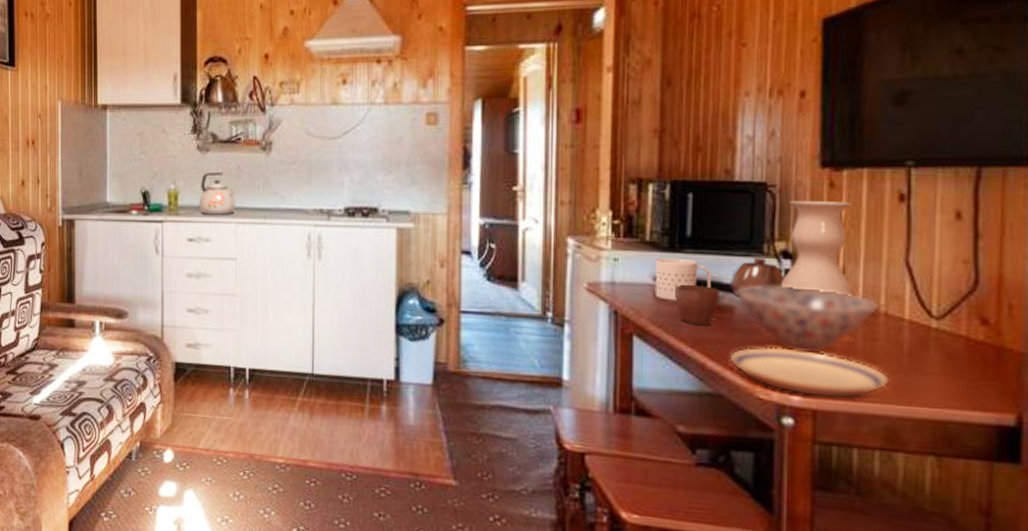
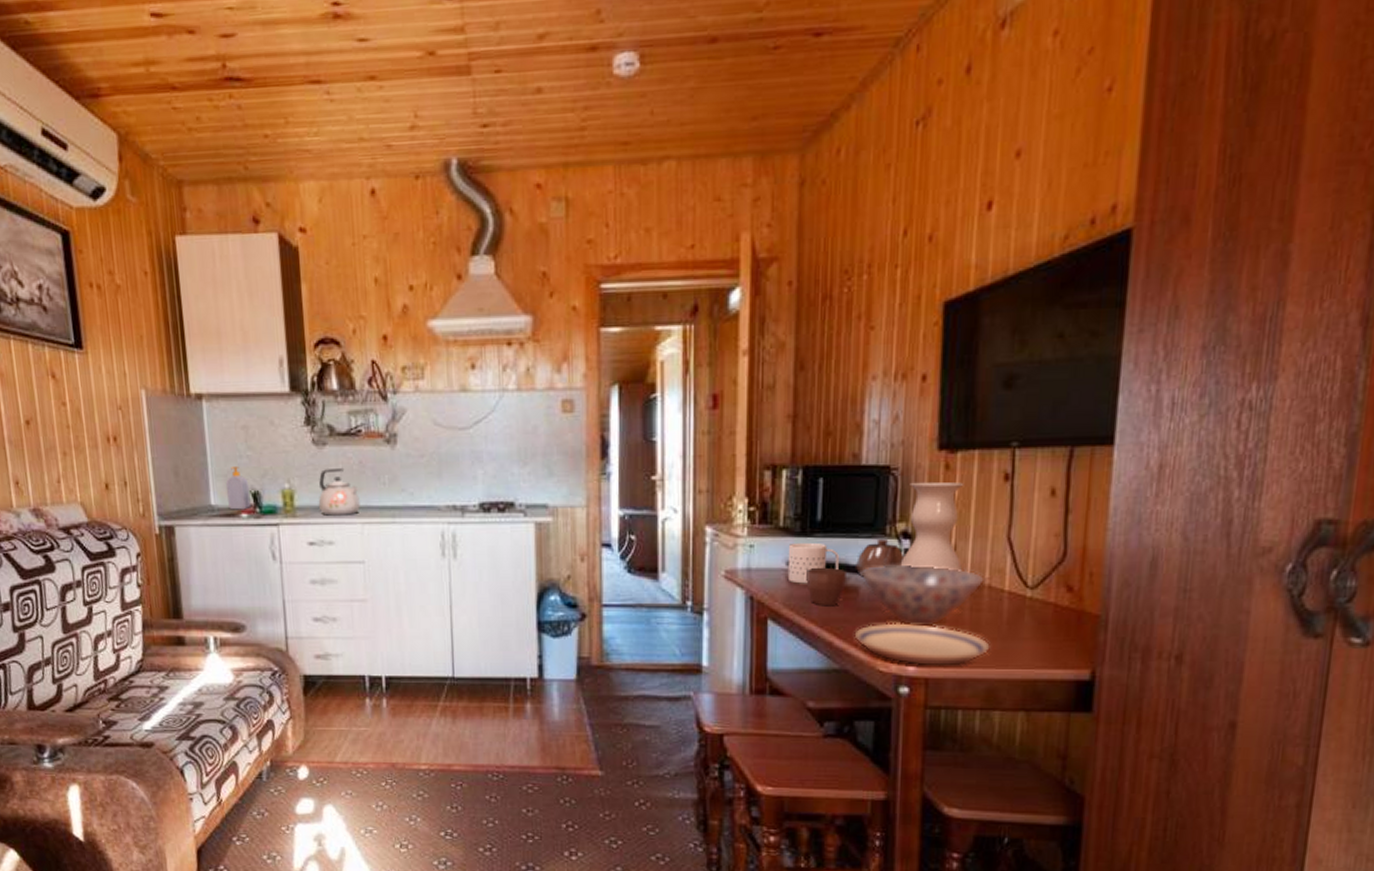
soap bottle: none [120,168,141,207] -> present [225,465,251,510]

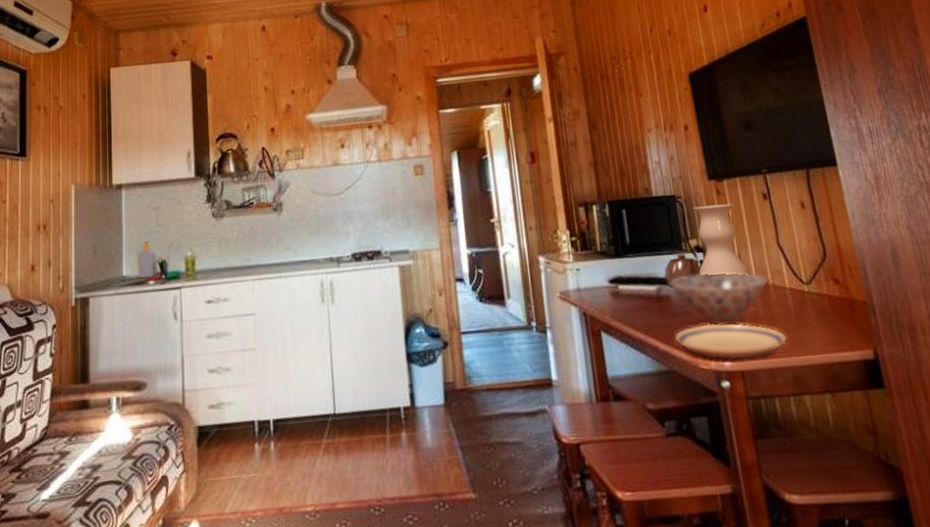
kettle: present [318,467,360,516] -> none [216,234,252,276]
mug: present [787,542,839,584] -> none [607,262,651,299]
cup: present [806,568,848,607] -> none [625,282,660,316]

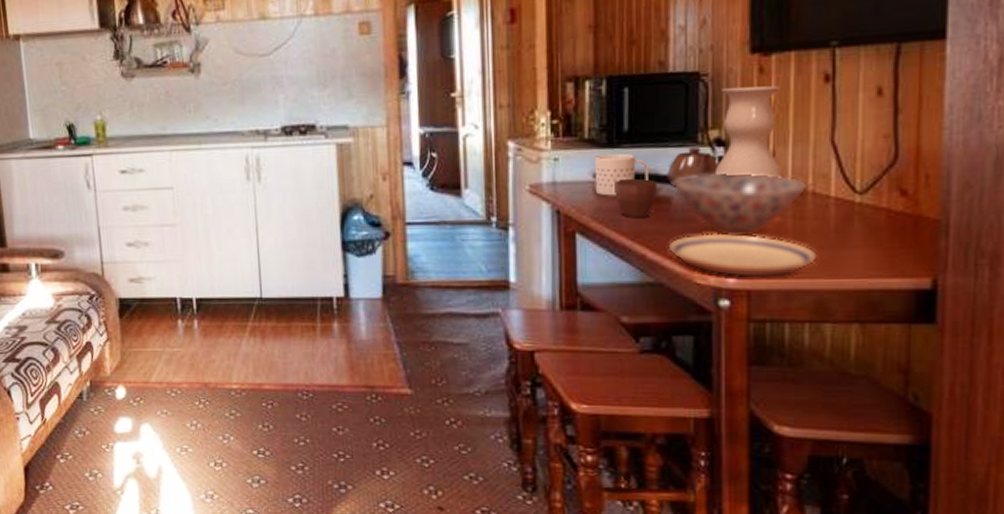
soap bottle: present [137,240,158,279] -> none [42,100,67,143]
mug: none [607,262,651,299] -> present [594,153,648,196]
cup: none [625,282,660,316] -> present [615,179,659,219]

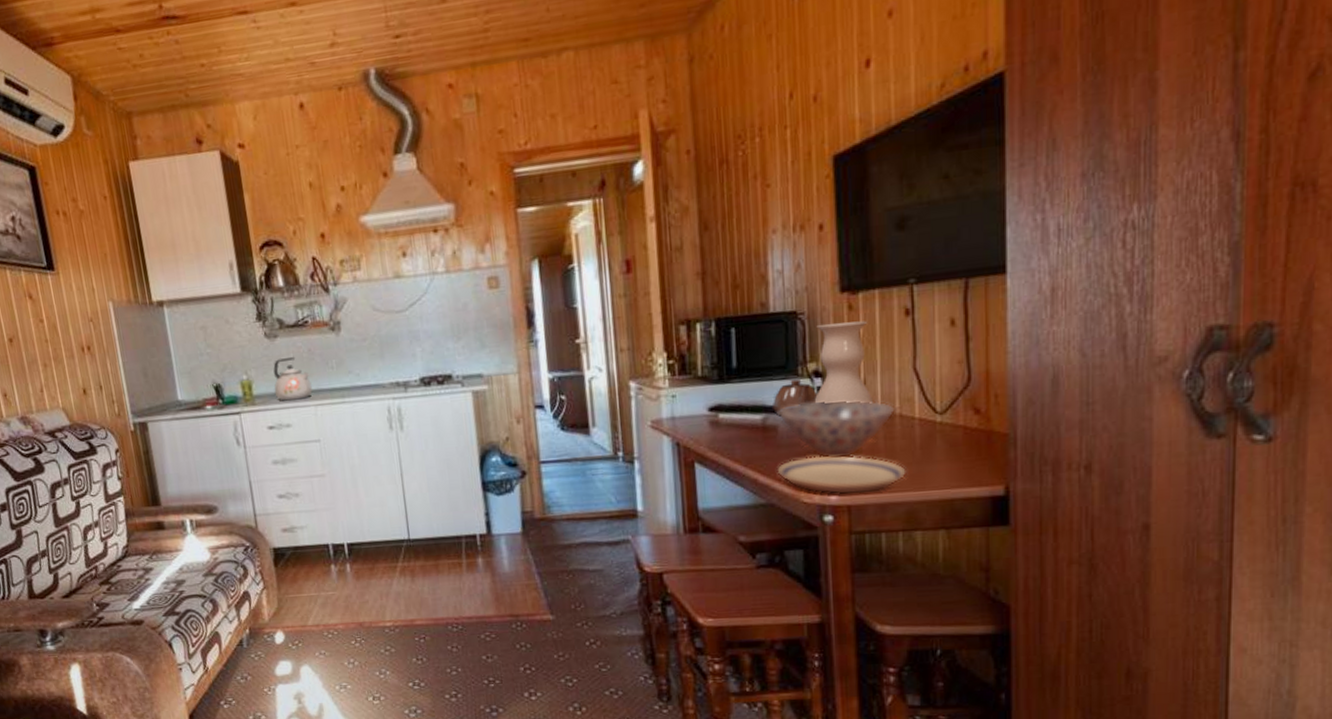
kettle: none [128,98,168,145] -> present [273,356,313,401]
mug: present [594,153,648,196] -> none [707,388,757,428]
cup: present [615,179,659,219] -> none [727,410,766,447]

